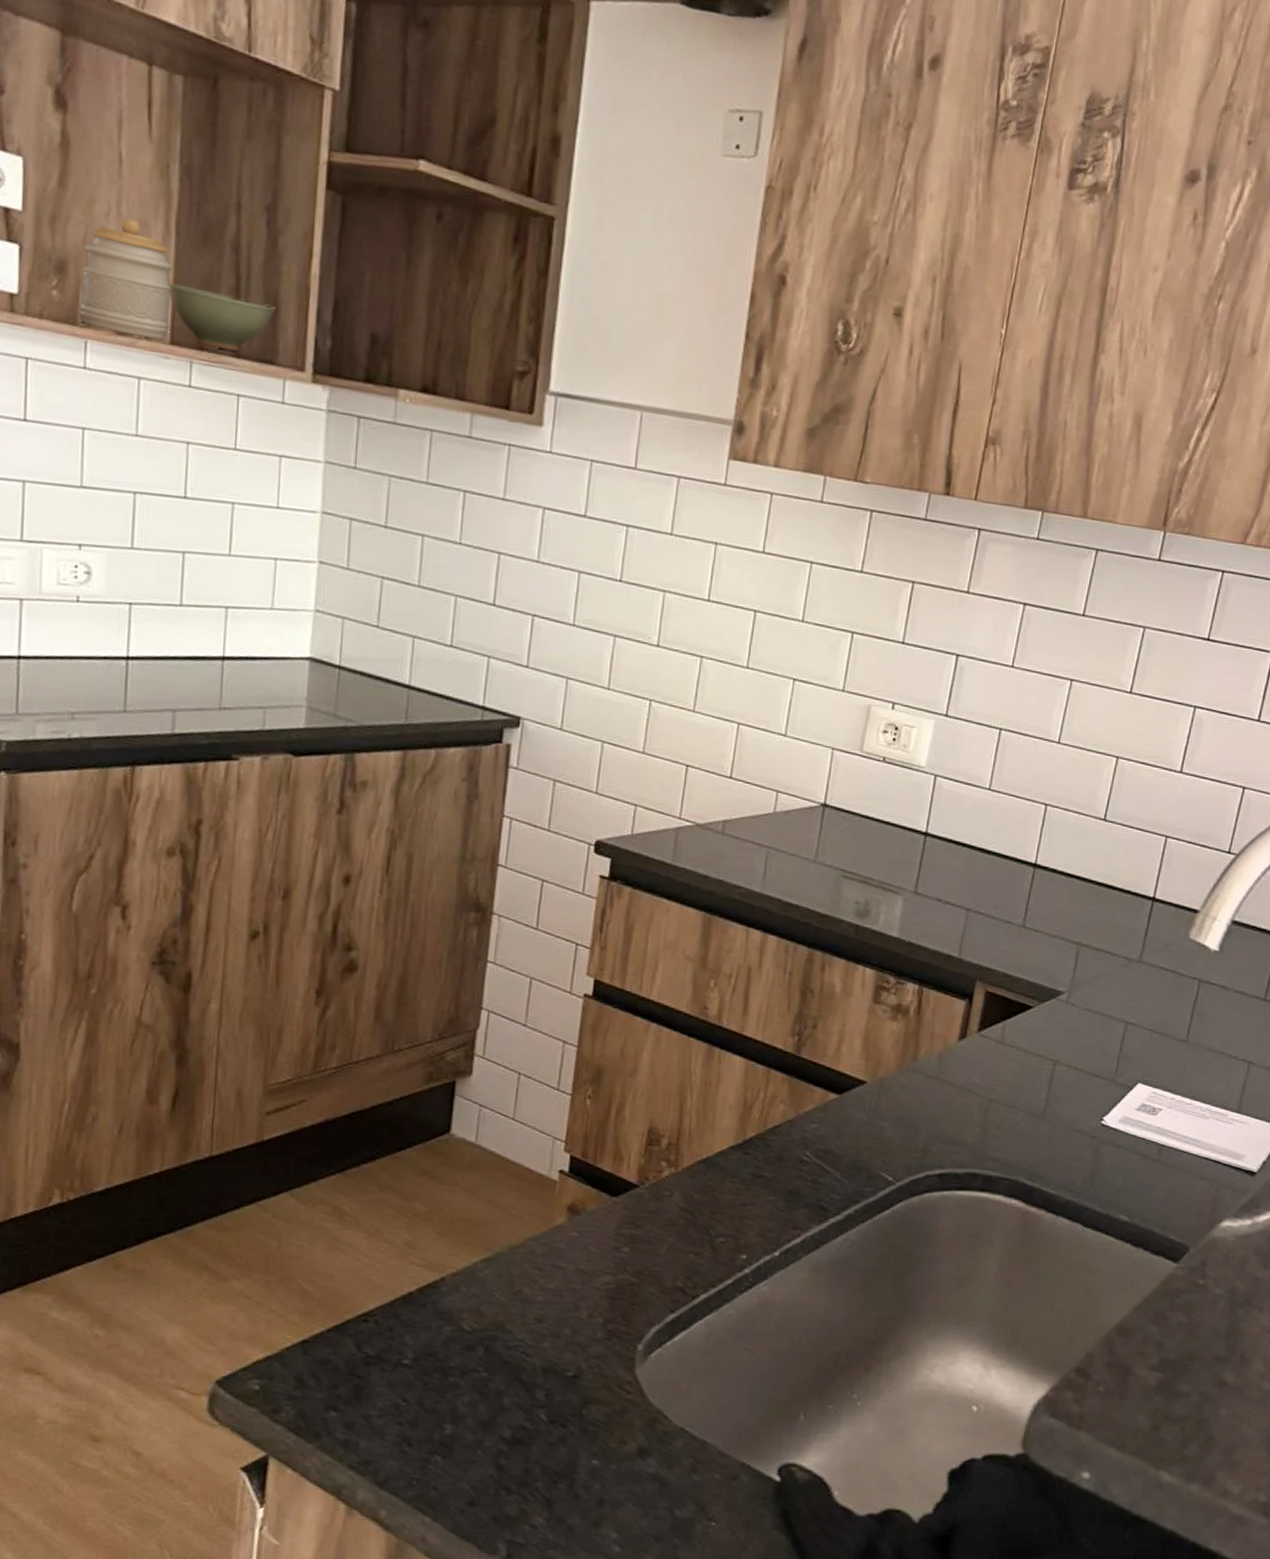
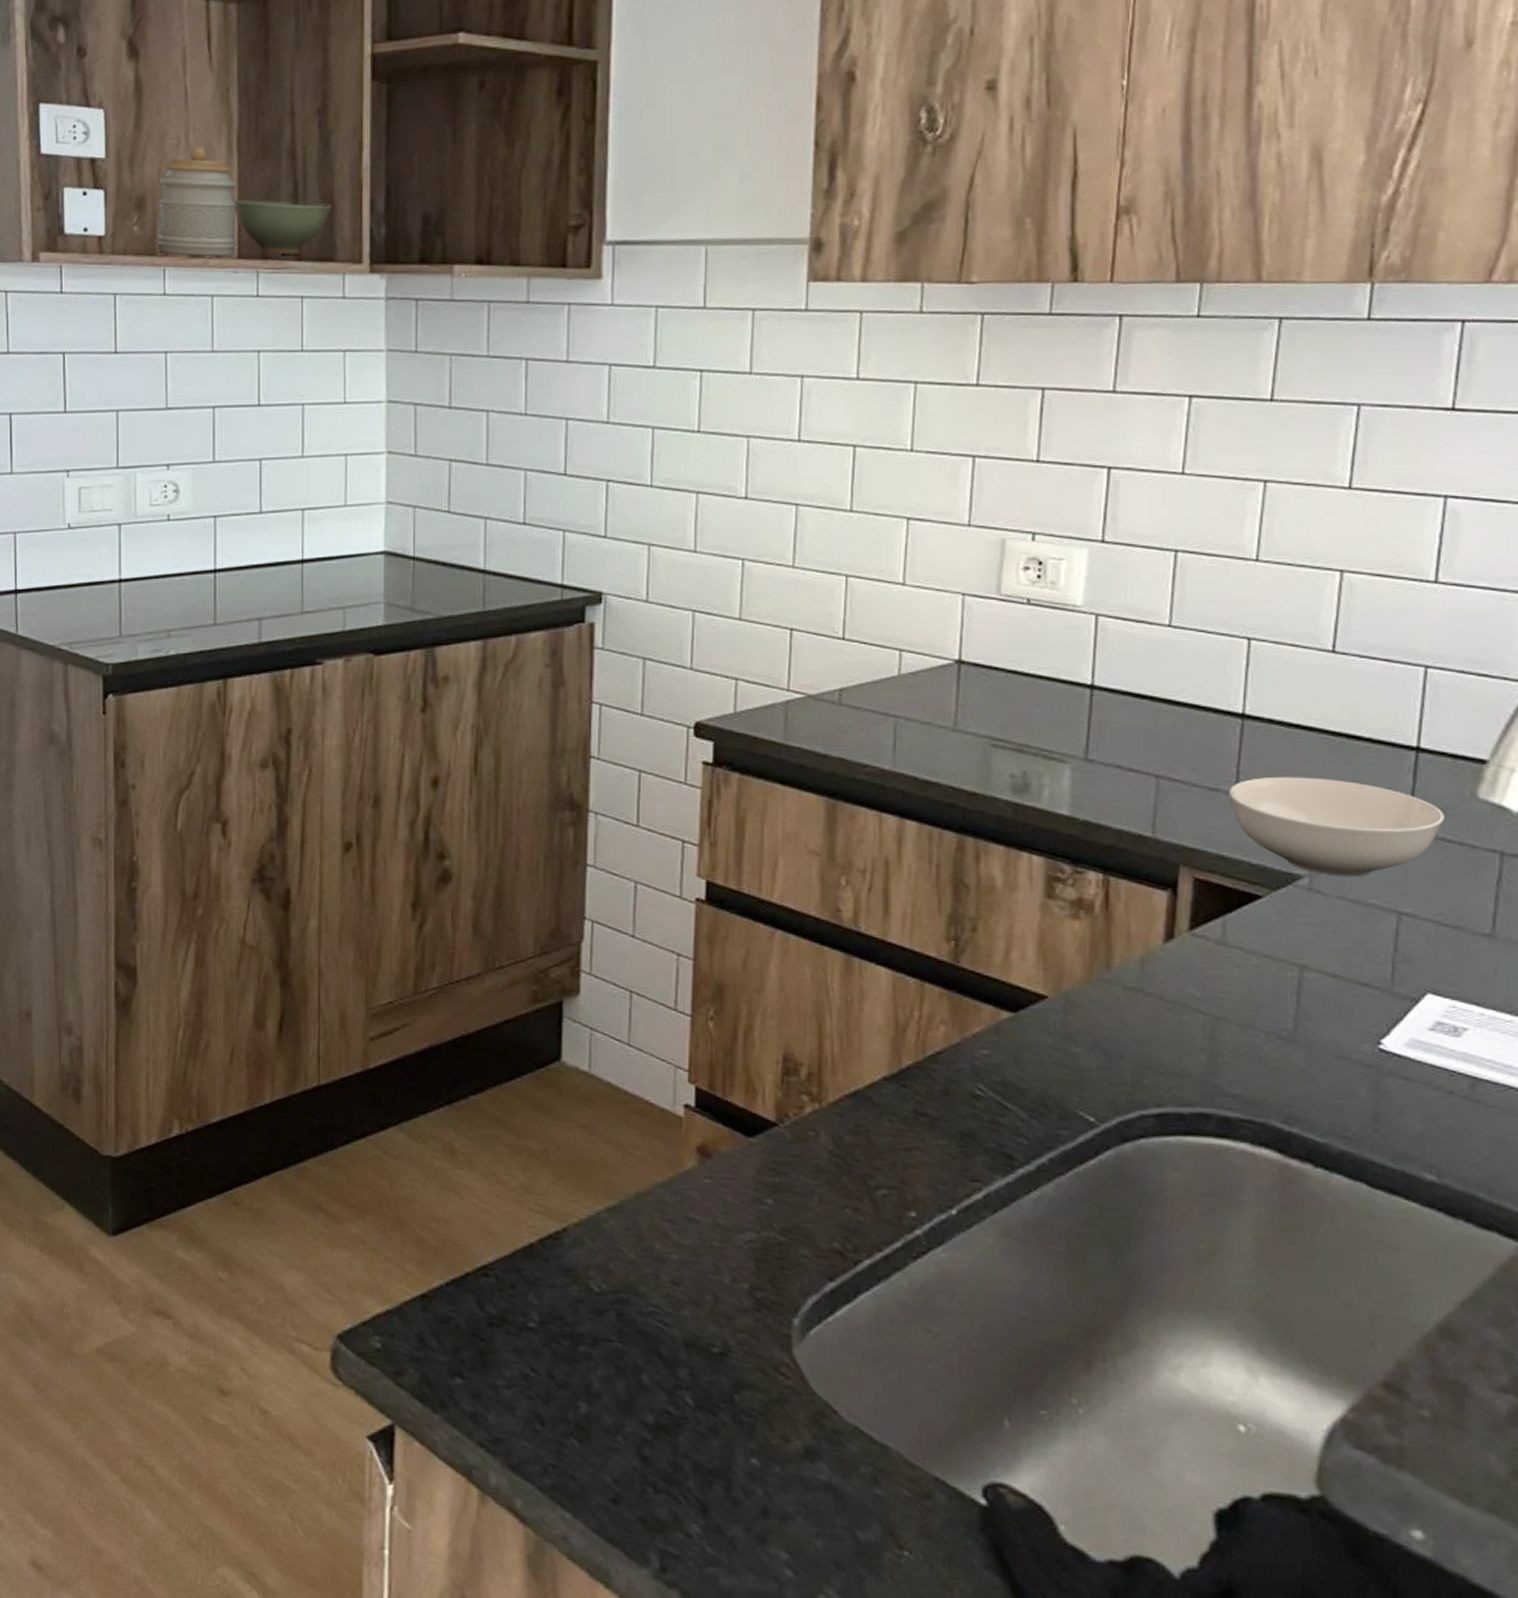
bowl: none [1018,914,1165,995] -> present [1229,776,1444,877]

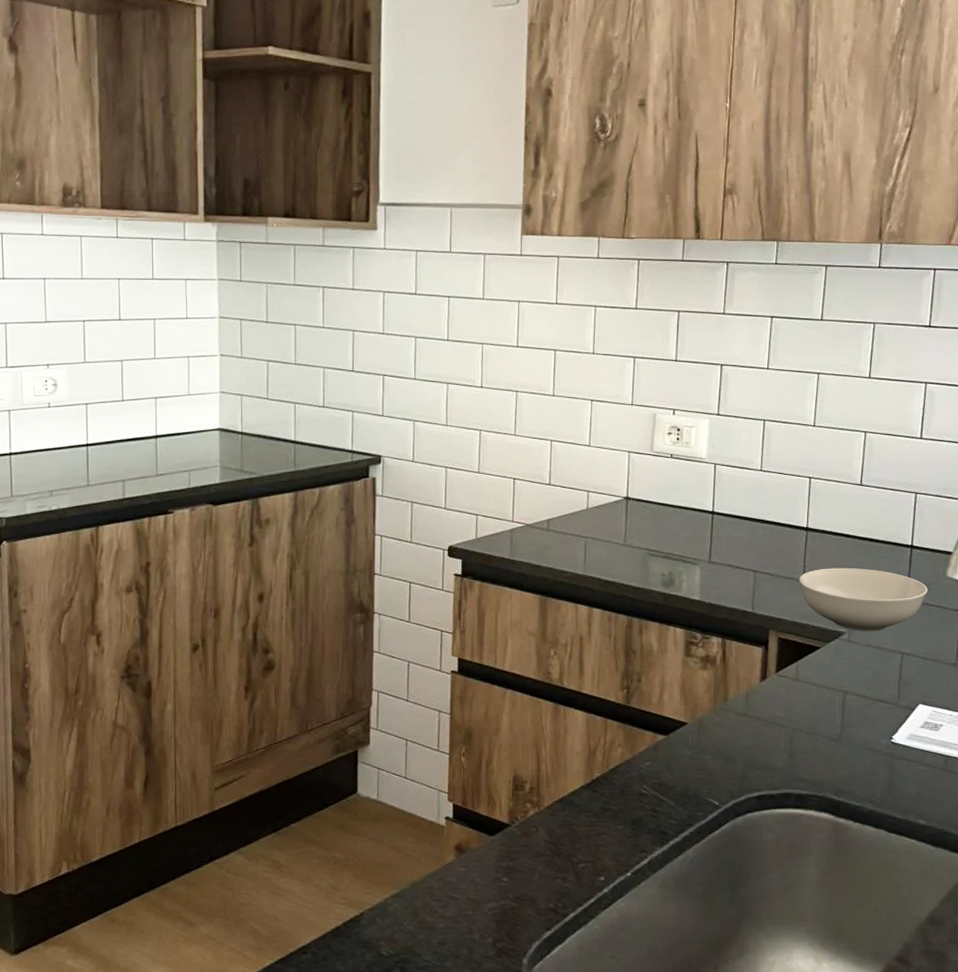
jar: present [157,145,237,257] -> none [35,121,99,207]
bowl: present [233,199,332,255] -> none [96,164,174,207]

